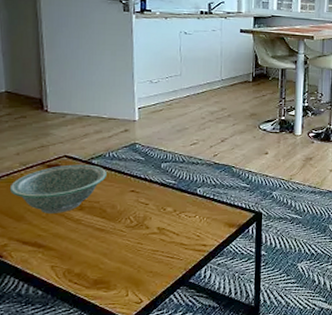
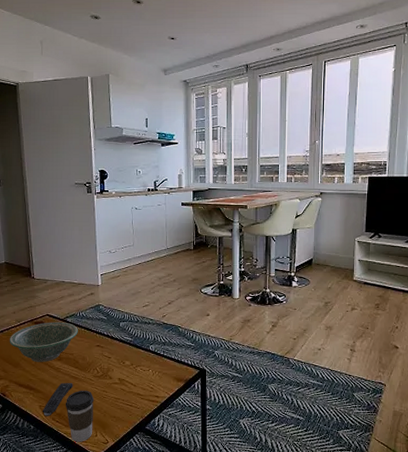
remote control: none [54,236,99,279] -> present [42,383,73,417]
coffee cup: none [86,243,126,306] -> present [65,390,94,442]

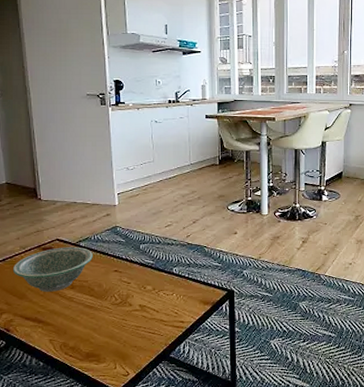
remote control: present [42,383,73,417] -> none [52,313,88,351]
coffee cup: present [65,390,94,442] -> none [79,319,113,377]

